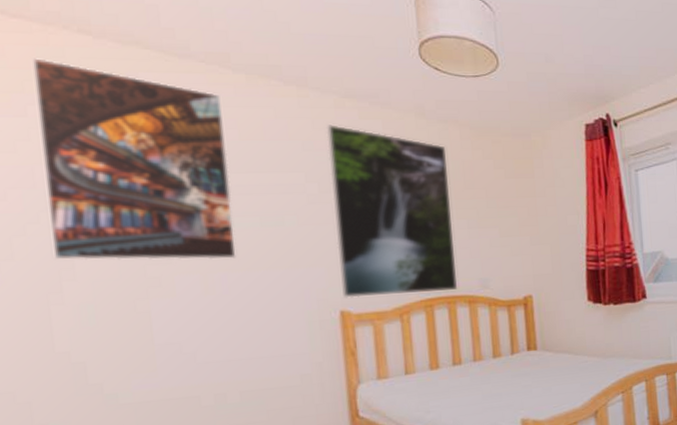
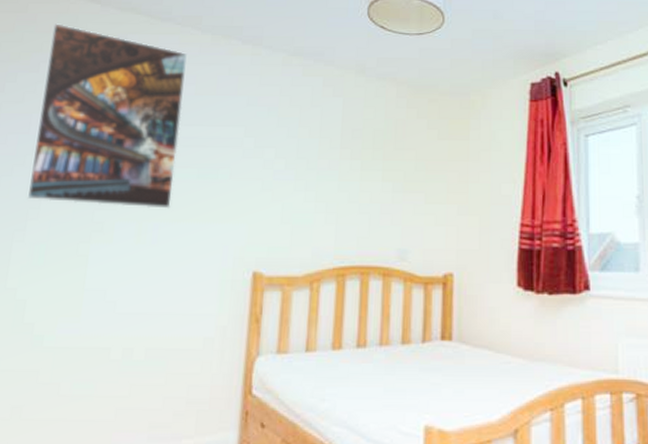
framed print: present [326,125,458,299] -> none [258,81,381,260]

